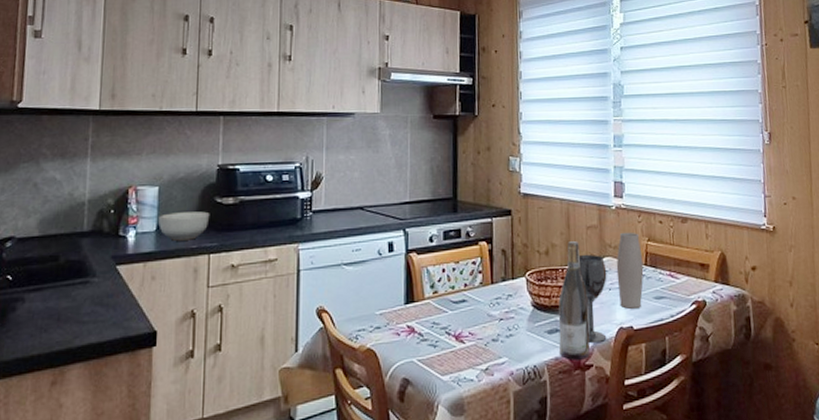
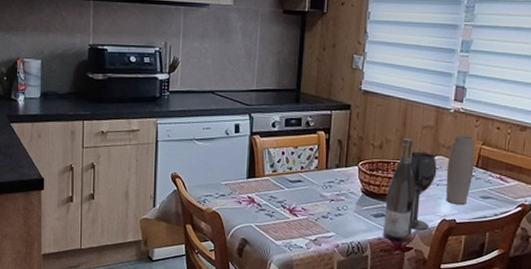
bowl: present [157,211,210,241] -> none [41,83,83,108]

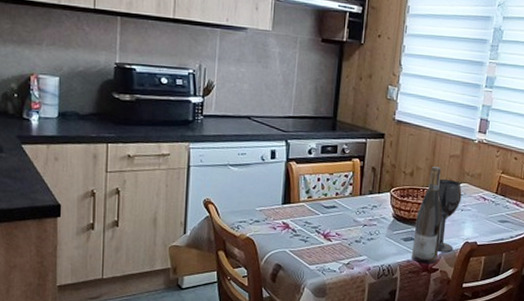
vase: present [446,134,475,205] -> none [469,163,495,228]

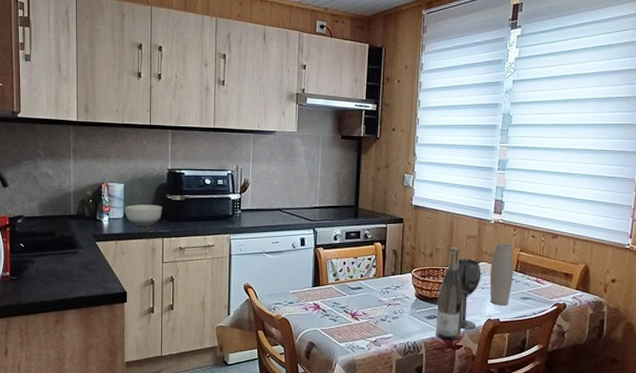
bowl: none [59,102,108,129] -> present [124,205,163,226]
vase: none [469,163,495,228] -> present [489,243,514,305]

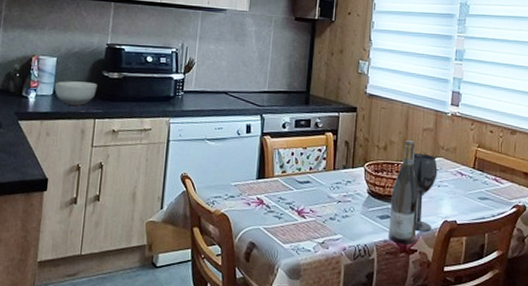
vase: present [489,243,514,305] -> none [446,137,472,206]

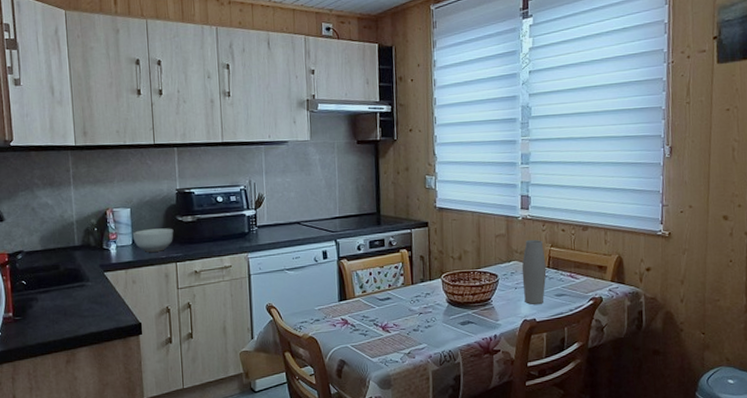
wine bottle: present [389,140,419,245] -> none [470,248,498,346]
wine glass: present [413,153,438,231] -> none [488,258,514,332]
vase: none [446,137,472,206] -> present [521,239,547,304]

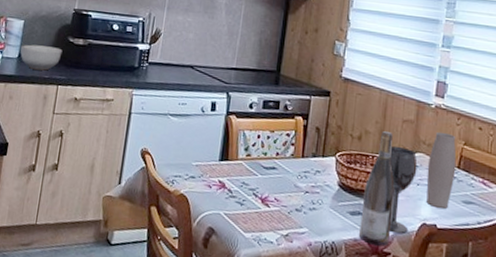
wine bottle: none [470,248,498,346] -> present [359,131,396,247]
wine glass: none [488,258,514,332] -> present [389,146,418,233]

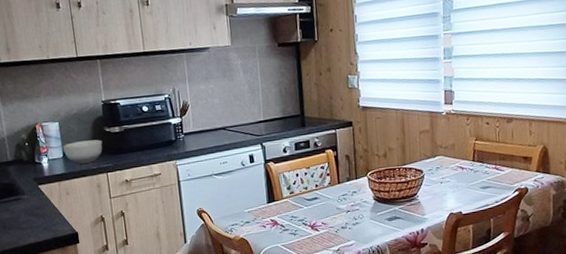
wine bottle: present [359,131,396,247] -> none [396,144,425,241]
wine glass: present [389,146,418,233] -> none [413,154,439,226]
vase: present [426,131,457,209] -> none [446,133,472,198]

